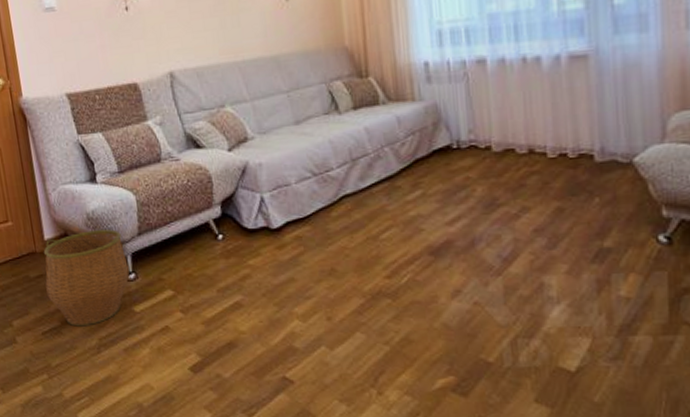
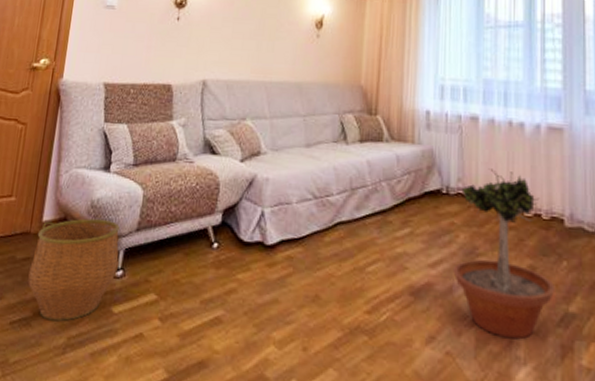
potted tree: none [473,113,588,282] -> present [453,168,556,340]

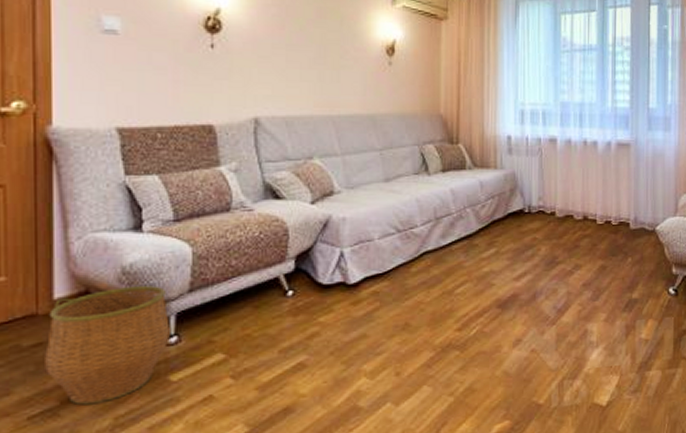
potted tree: present [453,168,556,340] -> none [536,185,622,329]

